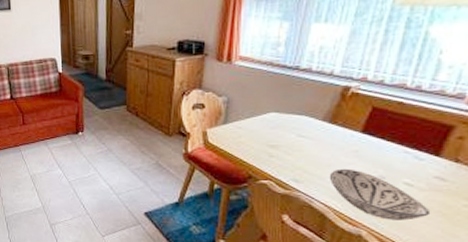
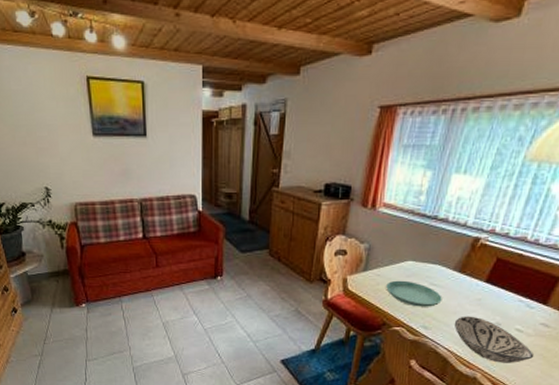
saucer: none [249,132,313,160] -> present [386,280,442,307]

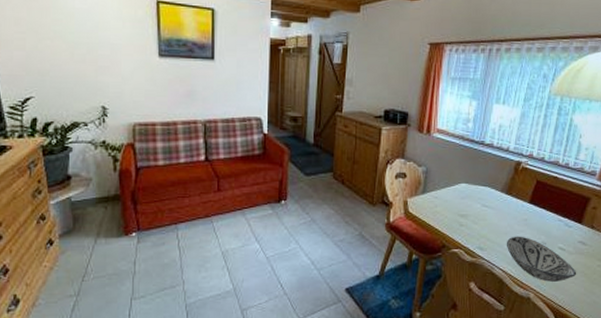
saucer: present [386,280,442,307] -> none [444,202,494,228]

